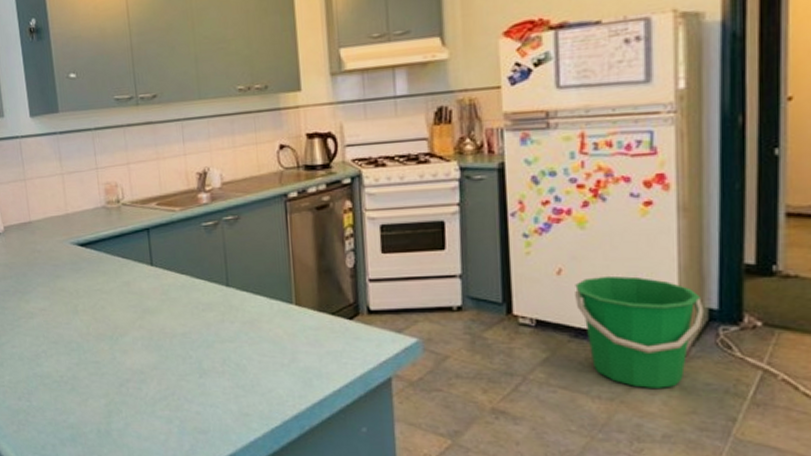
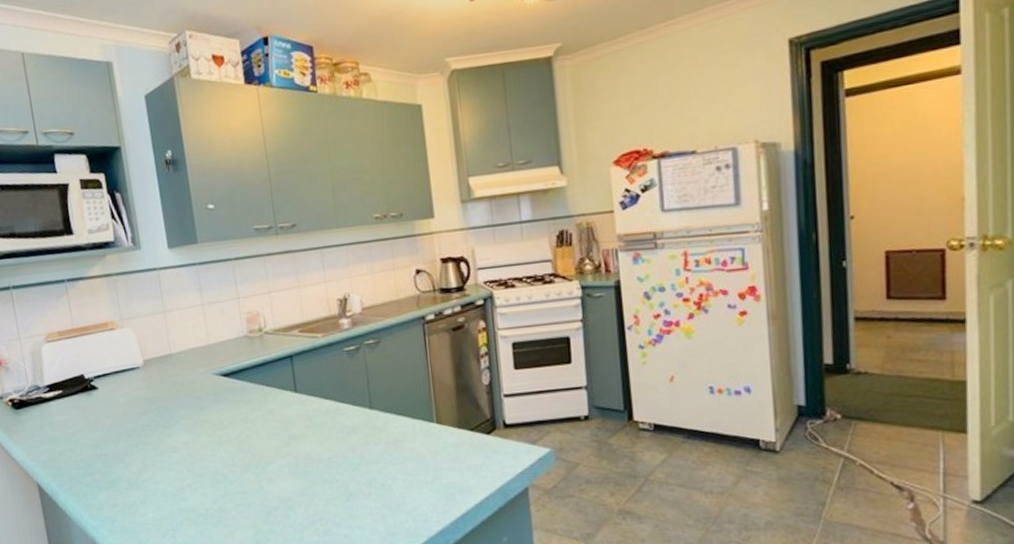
bucket: present [575,275,705,388] -> none [686,379,795,481]

